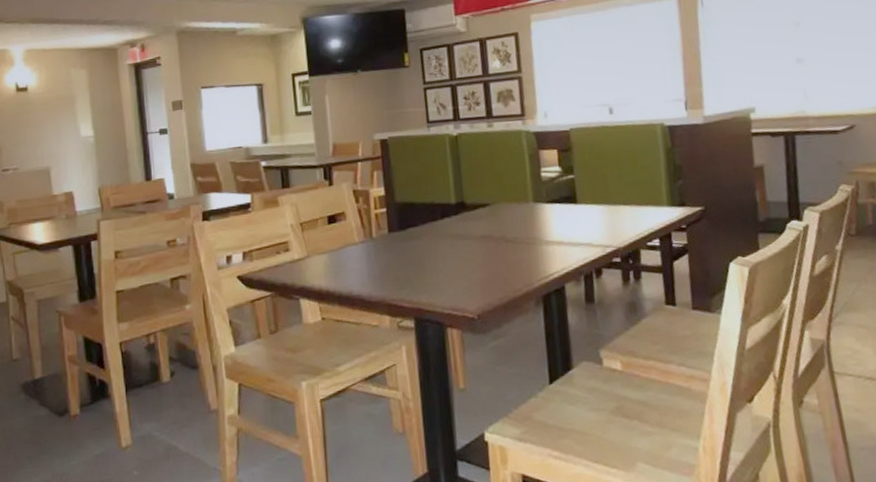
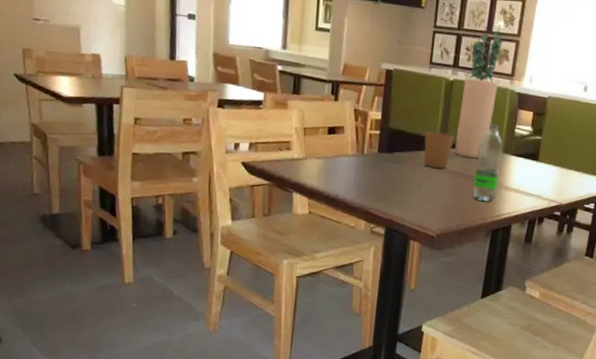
dixie cup: none [438,194,473,237] -> present [424,131,455,170]
vase: none [470,65,513,218] -> present [455,25,504,159]
bottle: none [503,172,537,265] -> present [472,124,504,202]

